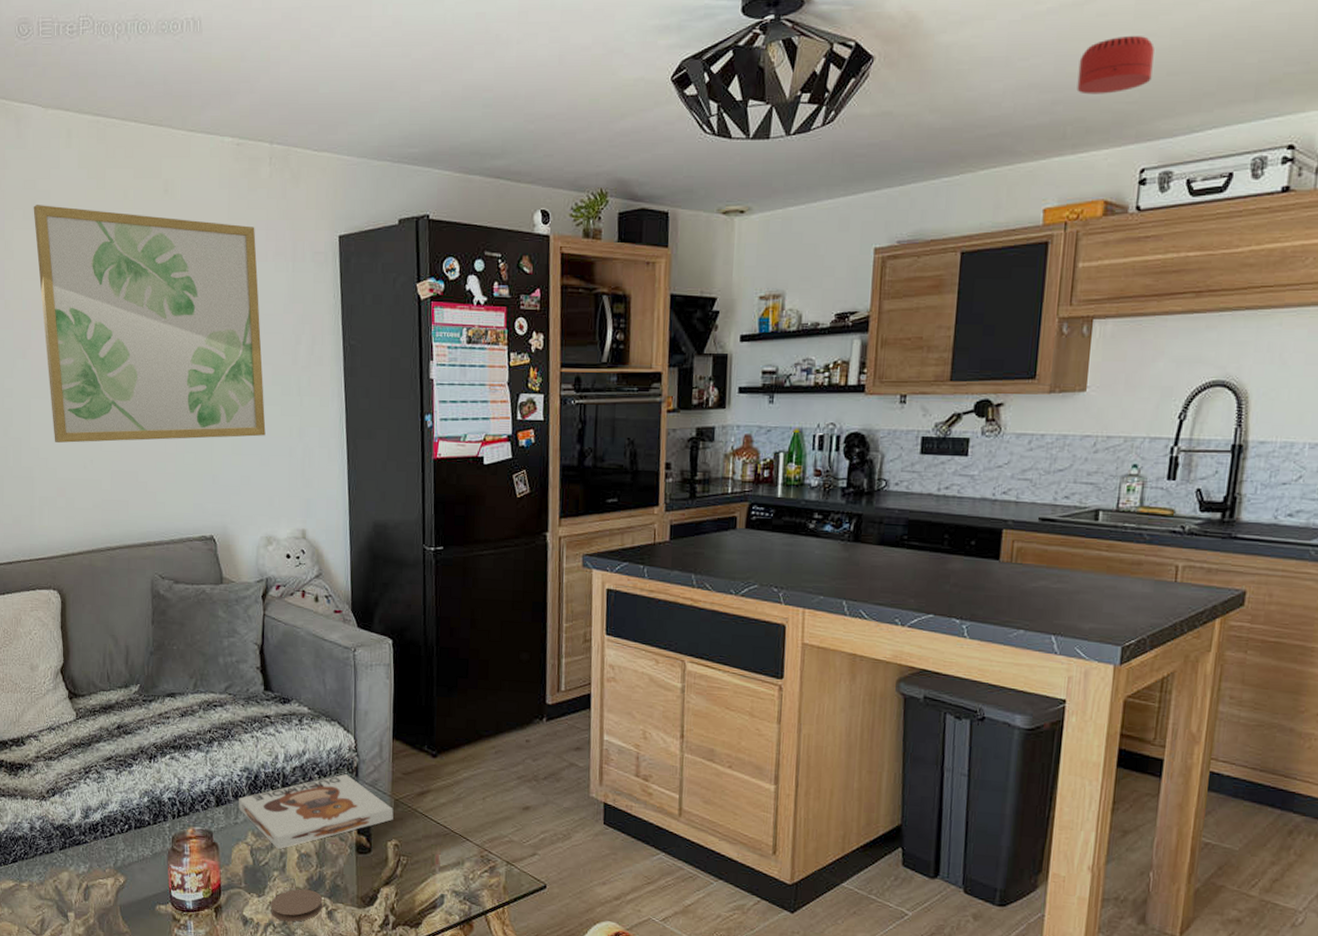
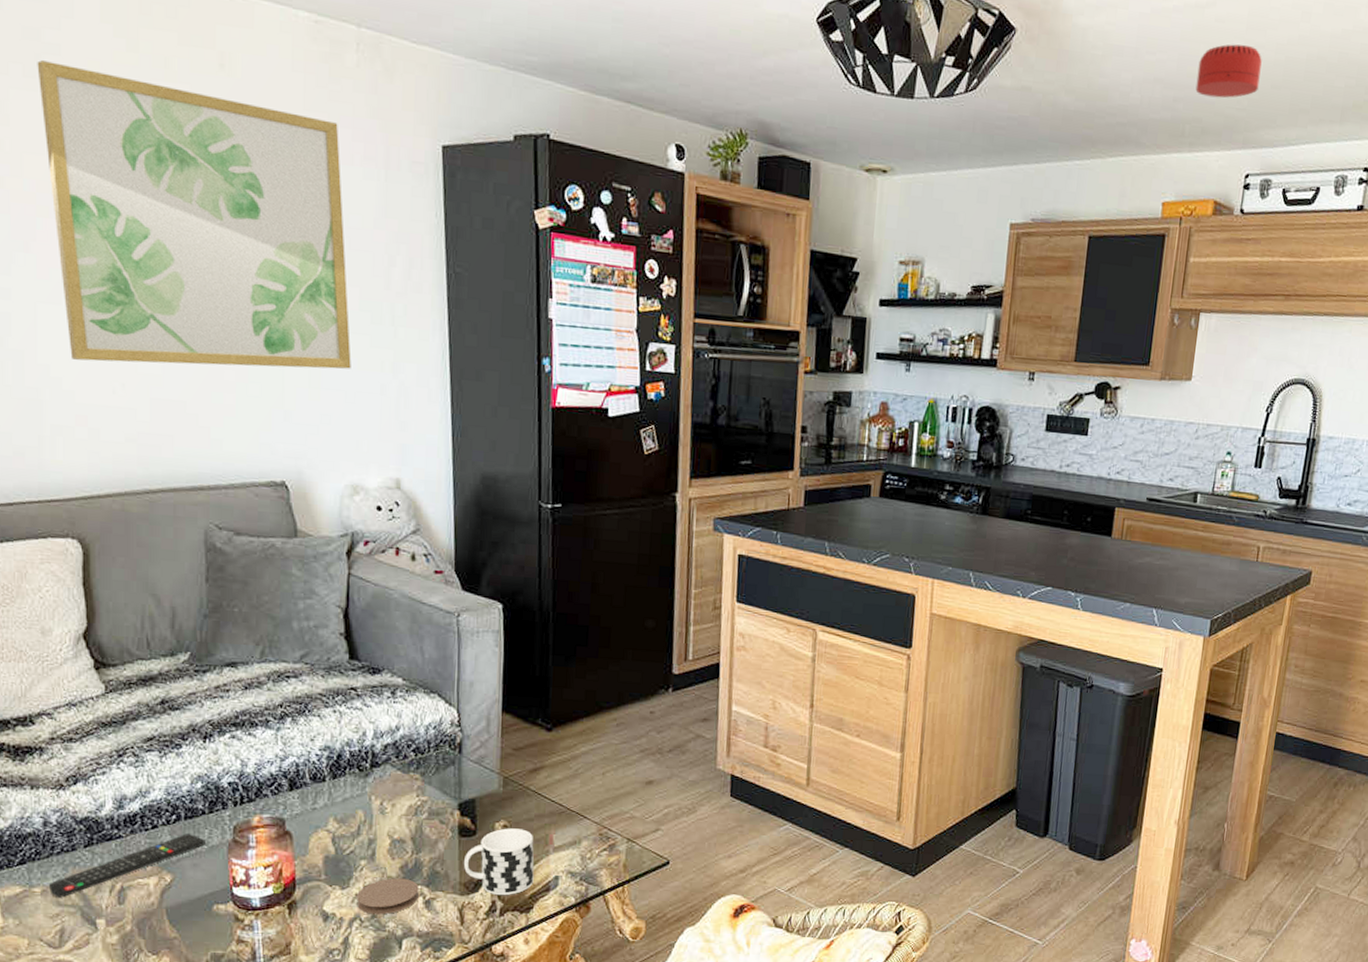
remote control: none [33,840,150,893] -> present [48,832,205,898]
board game: present [239,774,394,850] -> none [317,751,502,836]
cup: none [360,847,422,911] -> present [463,828,534,896]

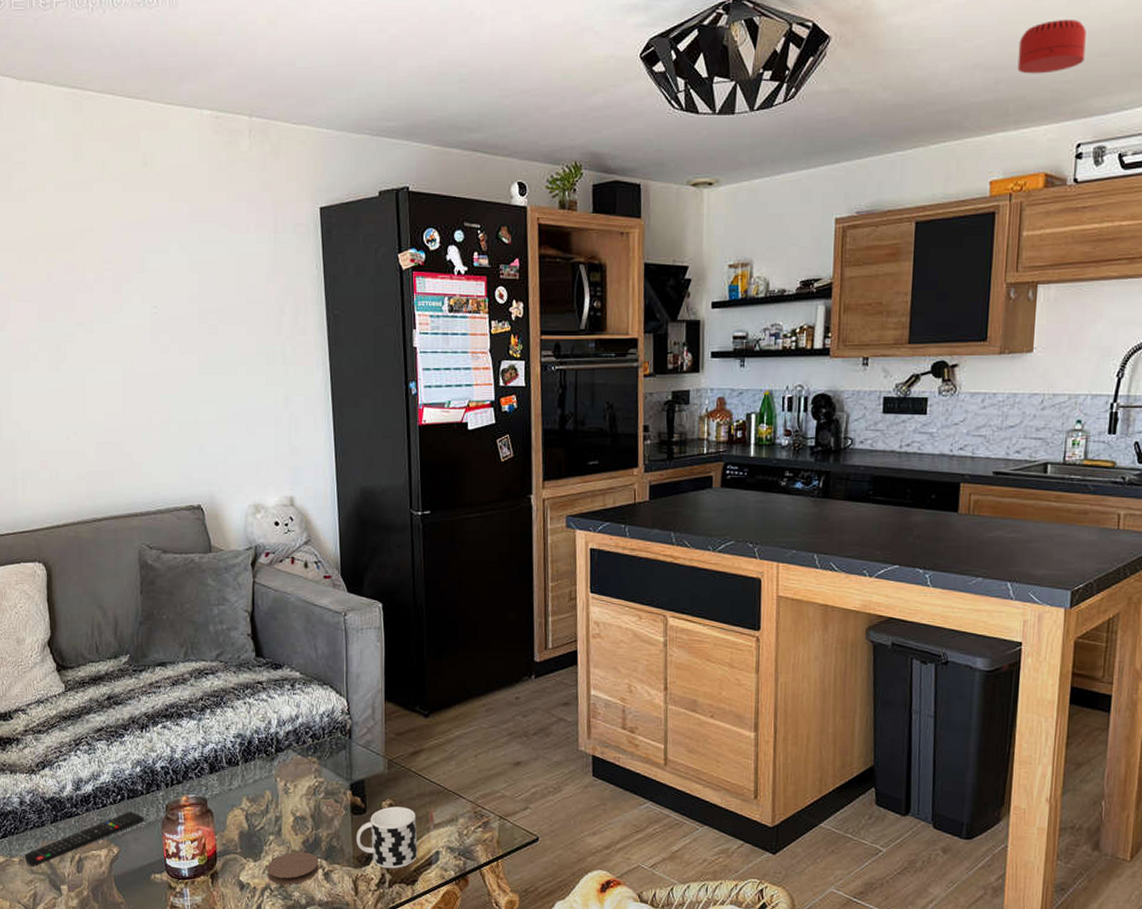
wall art: present [37,60,351,369] -> none [9,177,251,415]

